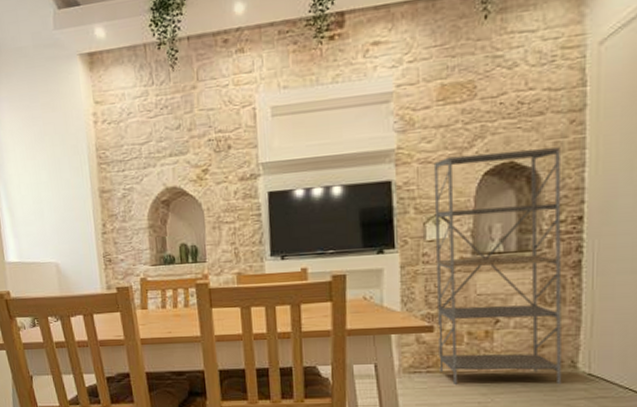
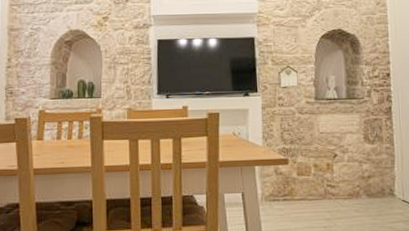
shelving unit: present [433,147,562,386] -> none [285,21,385,212]

